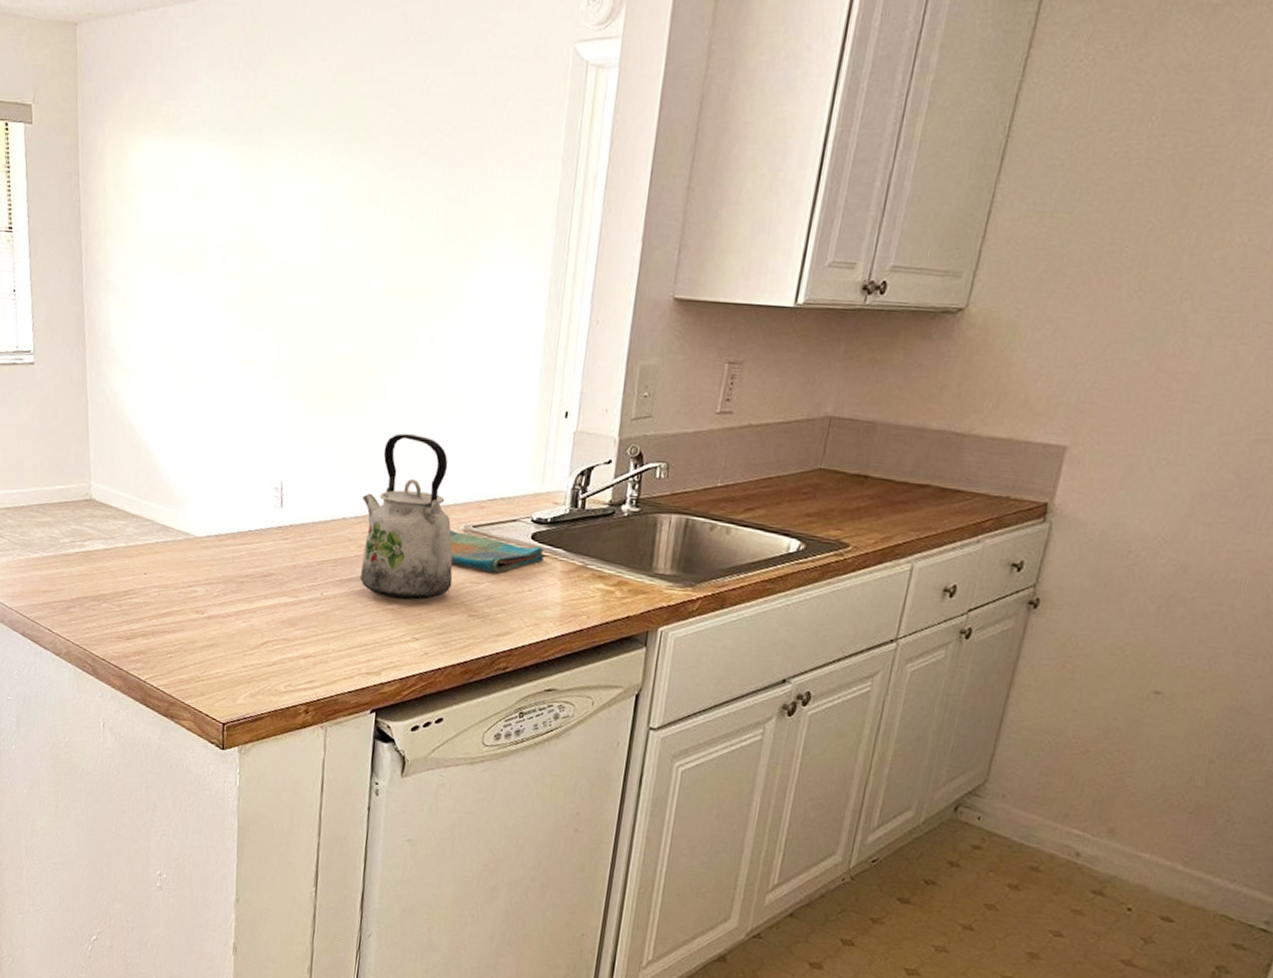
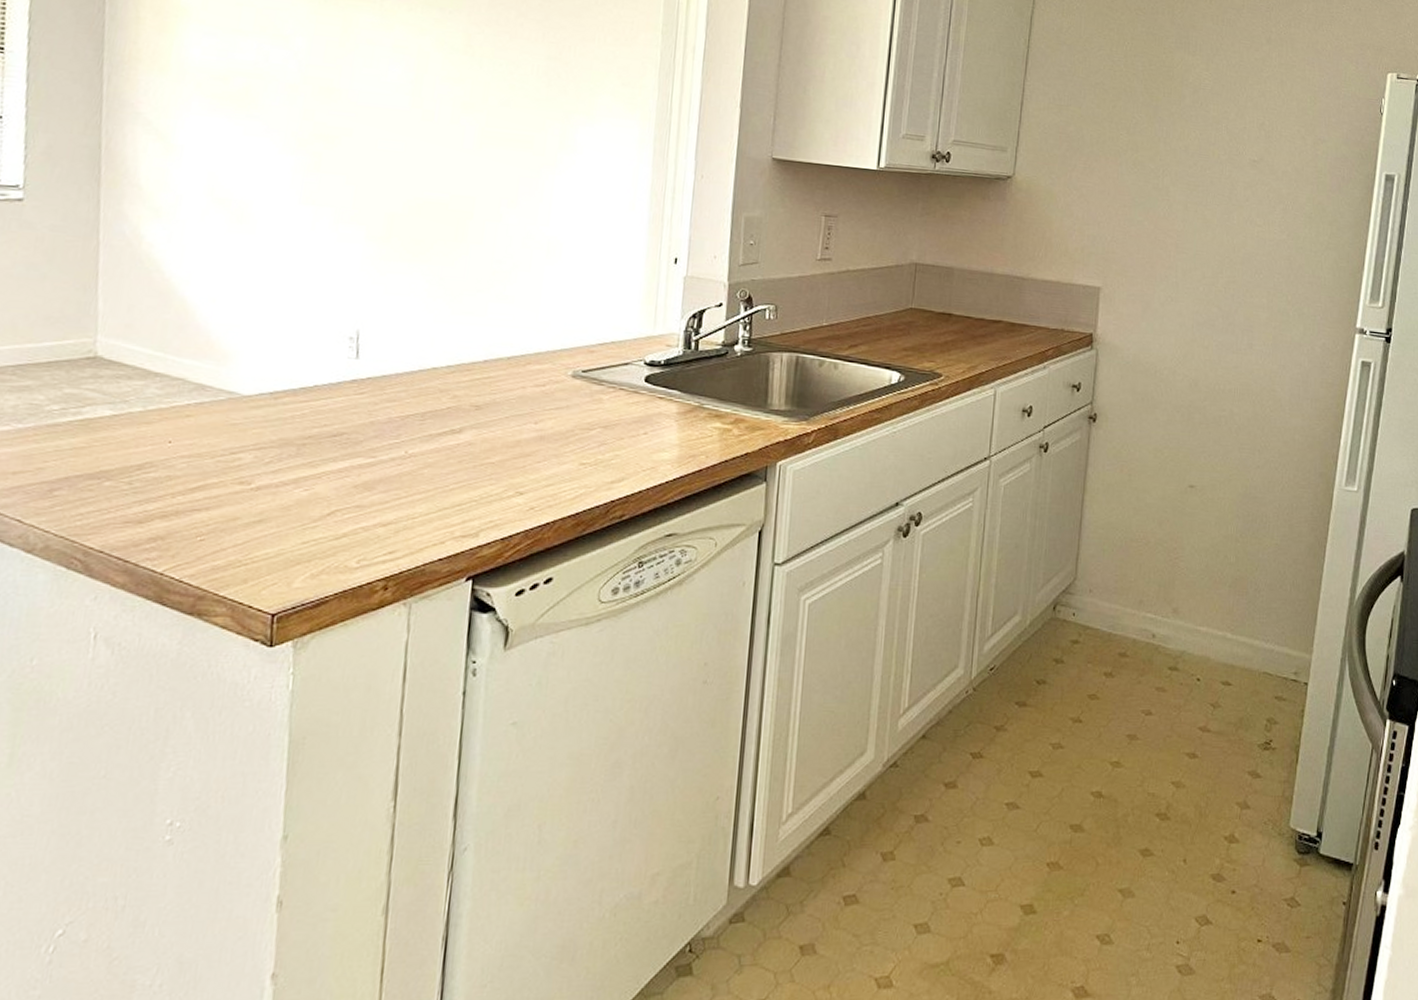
kettle: present [360,433,453,601] -> none [454,279,561,453]
dish towel: present [449,529,545,573] -> none [556,375,660,418]

